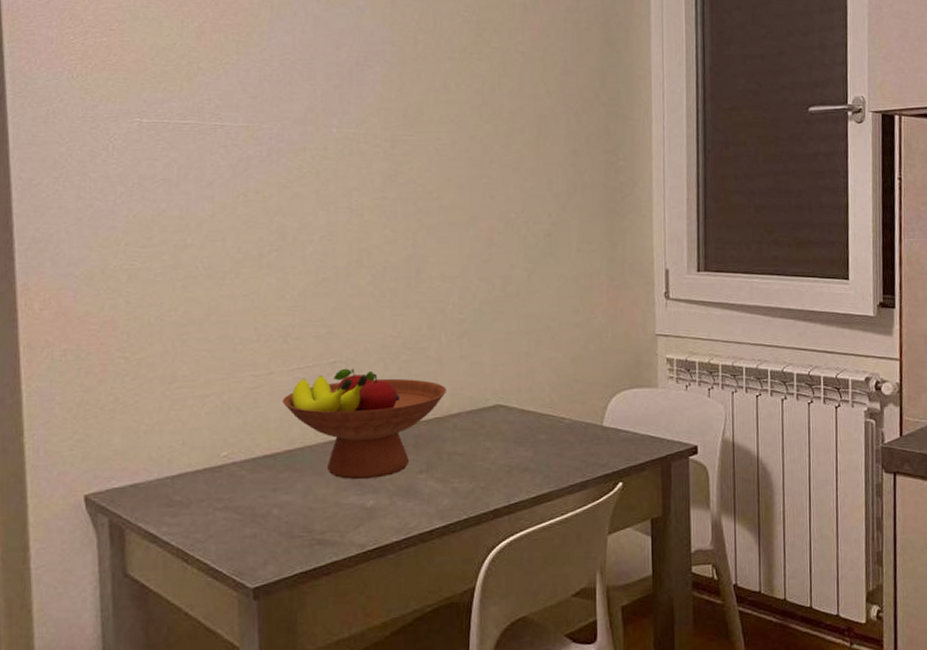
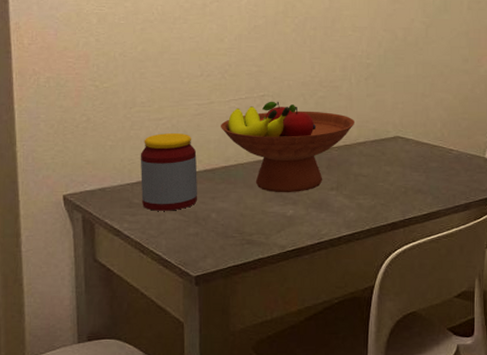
jar: none [182,411,255,509] -> present [140,132,198,211]

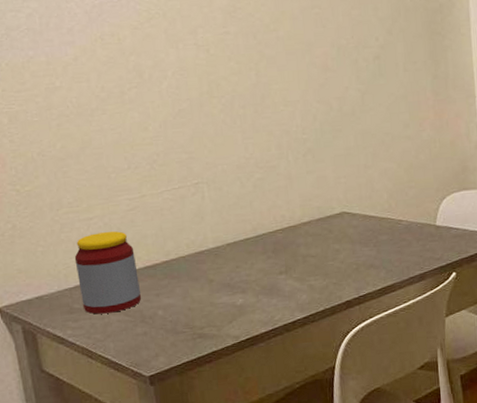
fruit bowl: present [220,101,355,193] -> none [155,187,298,283]

